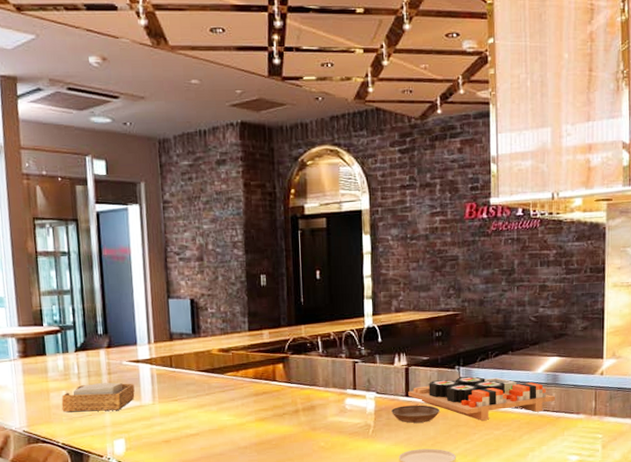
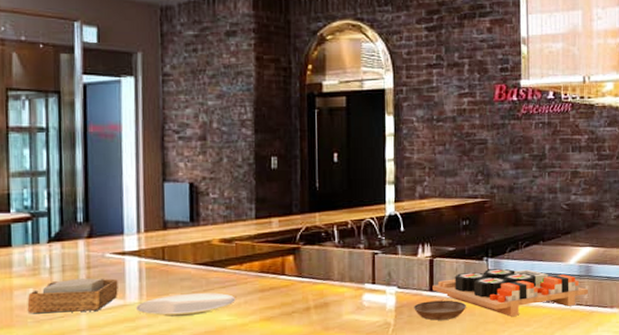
plate: none [149,396,234,416] -> present [135,292,236,317]

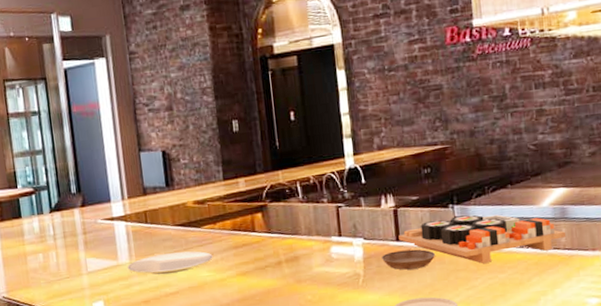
napkin holder: present [27,278,118,314] -> none [39,241,112,276]

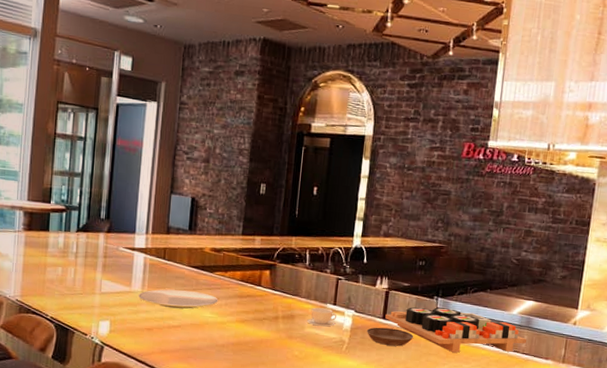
teacup: none [313,241,345,263] -> present [306,307,336,327]

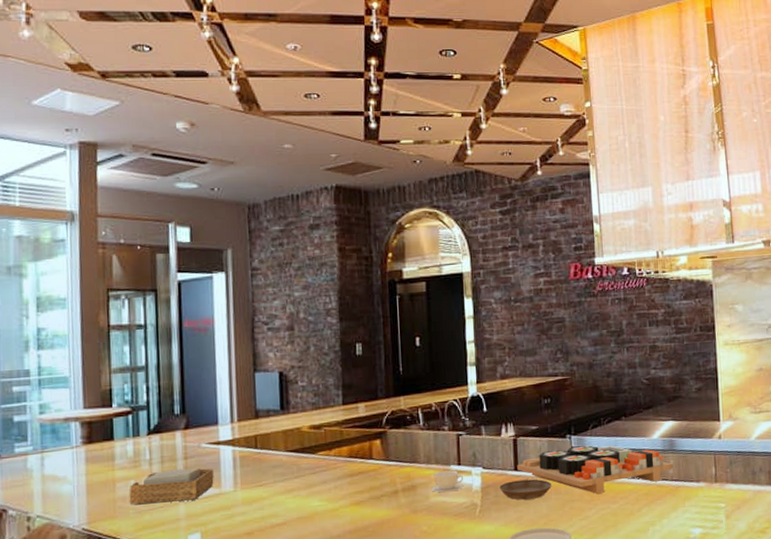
napkin holder: none [56,264,127,293] -> present [129,467,214,505]
plate: present [138,289,218,309] -> none [230,479,326,504]

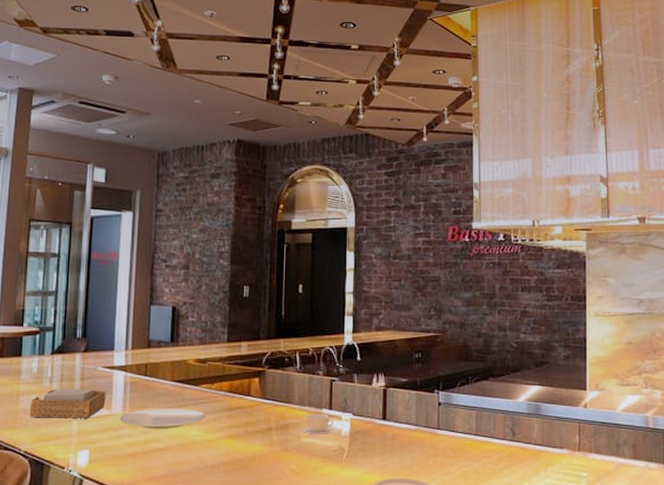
plate: none [230,479,326,504] -> present [119,409,206,428]
saucer: present [498,479,551,500] -> none [366,430,417,449]
sushi platter: present [517,445,674,494] -> none [385,402,538,450]

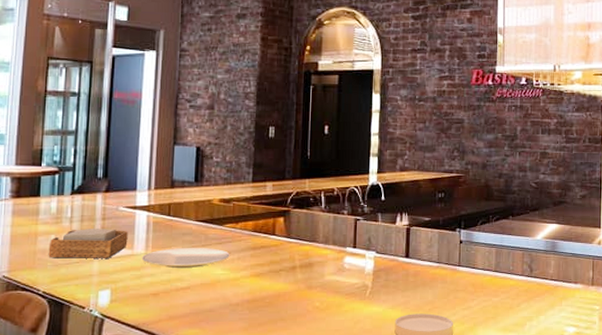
teacup: present [302,414,333,434] -> none [326,252,357,272]

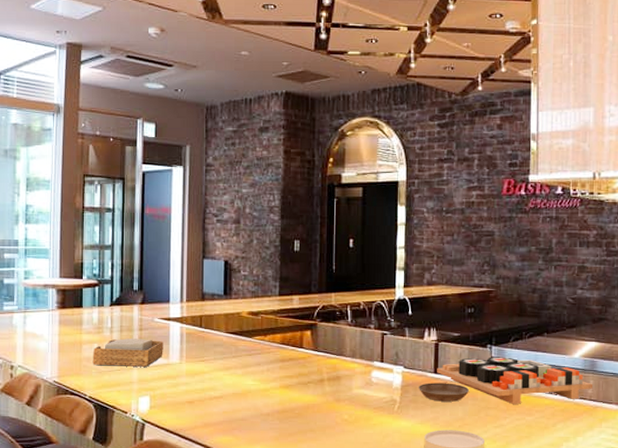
plate: present [141,248,230,268] -> none [176,358,259,378]
saucer: none [389,267,439,286] -> present [418,382,469,402]
sushi platter: none [408,240,554,286] -> present [437,357,593,404]

